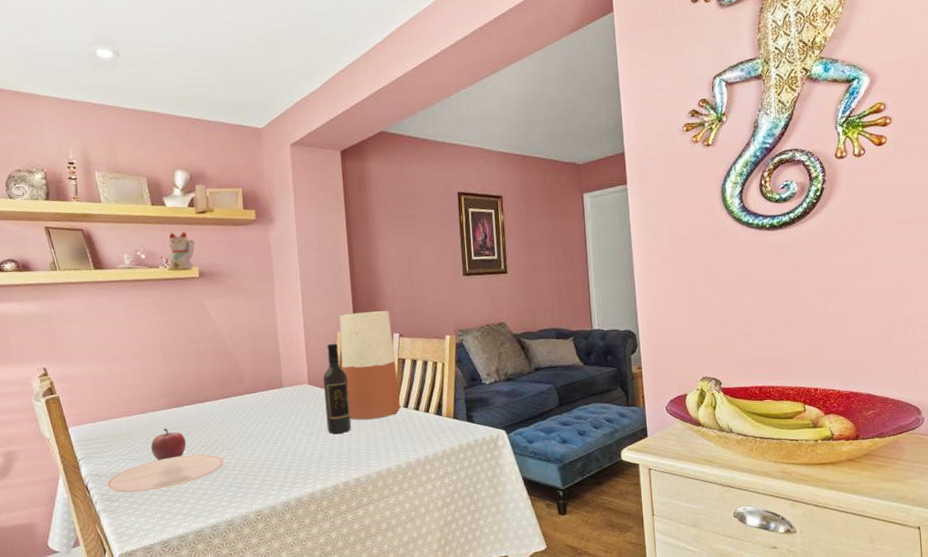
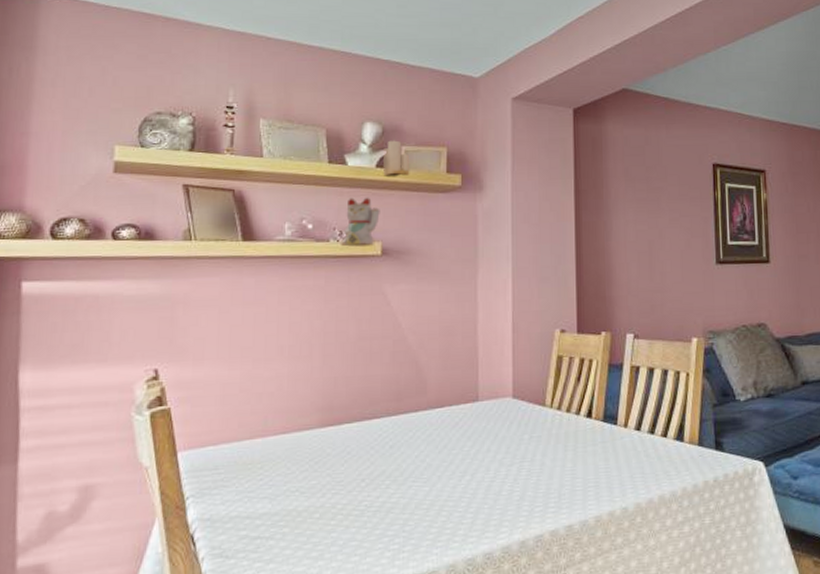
plate: present [106,454,225,493] -> none [220,490,391,545]
fruit: present [150,428,187,460] -> none [290,453,341,499]
wine bottle: present [323,343,352,434] -> none [533,344,566,464]
vase: present [339,311,401,420] -> none [557,305,632,446]

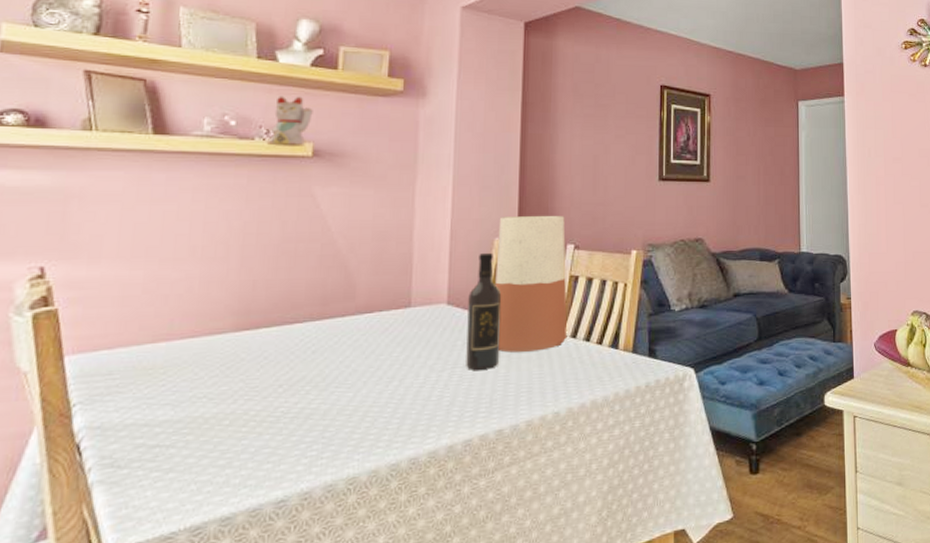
candle: present [383,139,410,178] -> none [318,38,349,78]
wine bottle: none [533,344,566,464] -> present [466,252,502,370]
vase: none [557,305,632,446] -> present [495,216,568,353]

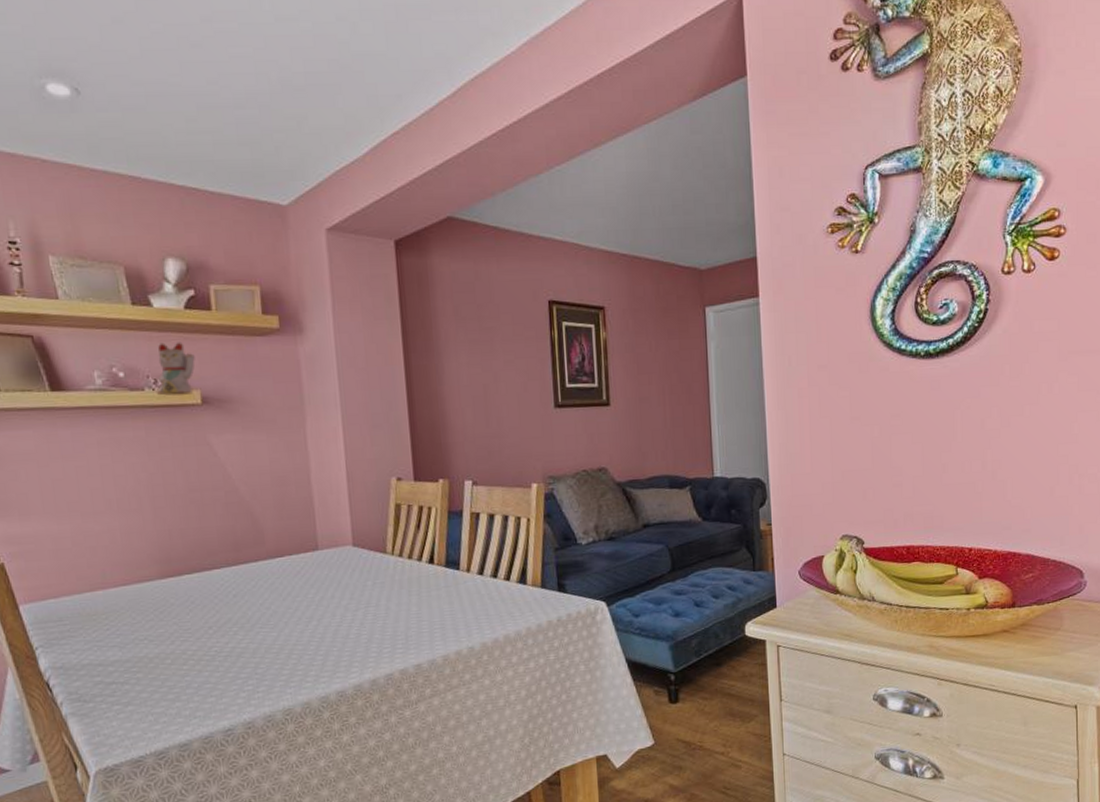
wine bottle: present [466,252,502,370] -> none [372,492,411,609]
vase: present [495,216,568,353] -> none [393,451,474,591]

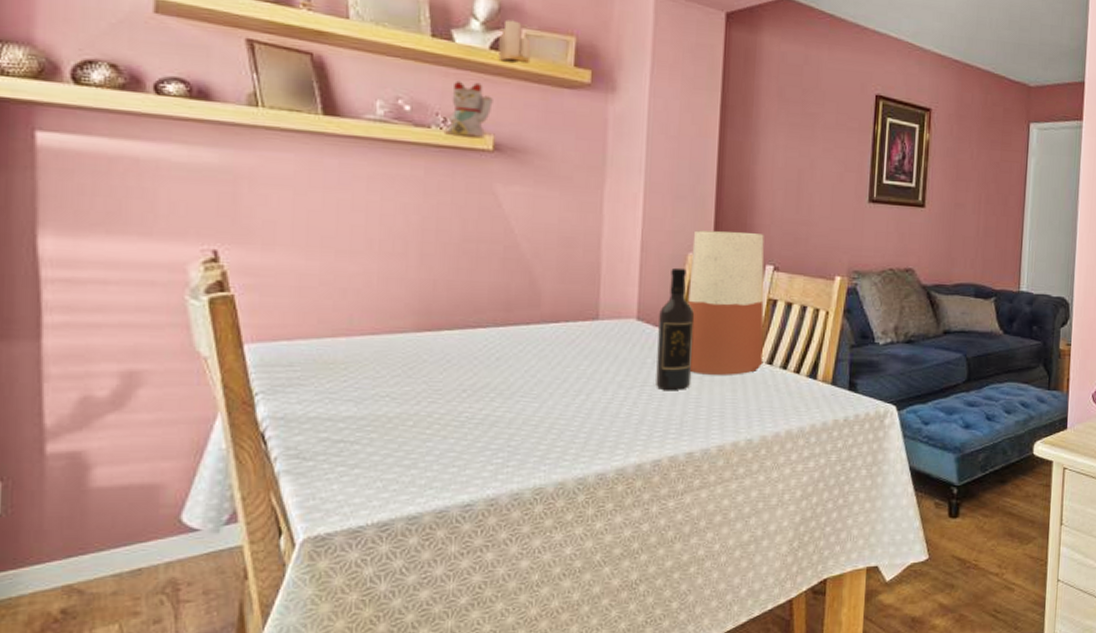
candle: none [190,277,223,320] -> present [498,19,532,64]
wine bottle: none [372,492,411,609] -> present [656,267,695,390]
vase: none [393,451,474,591] -> present [688,230,765,375]

